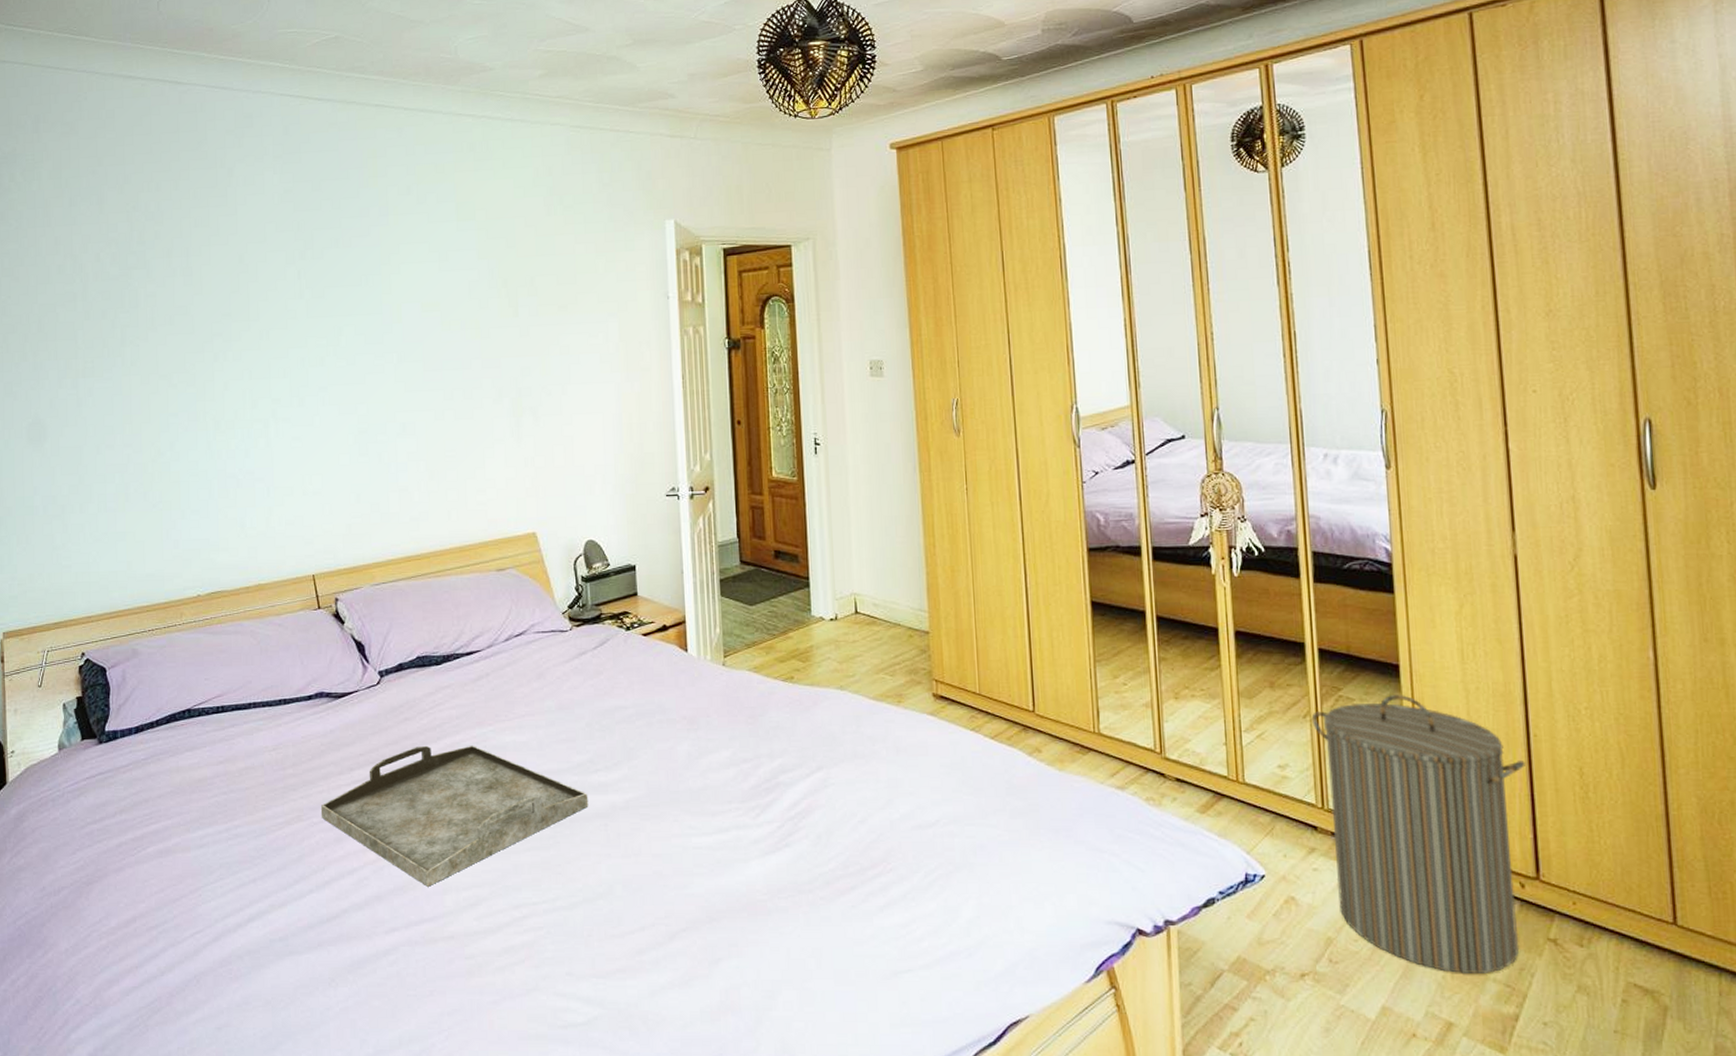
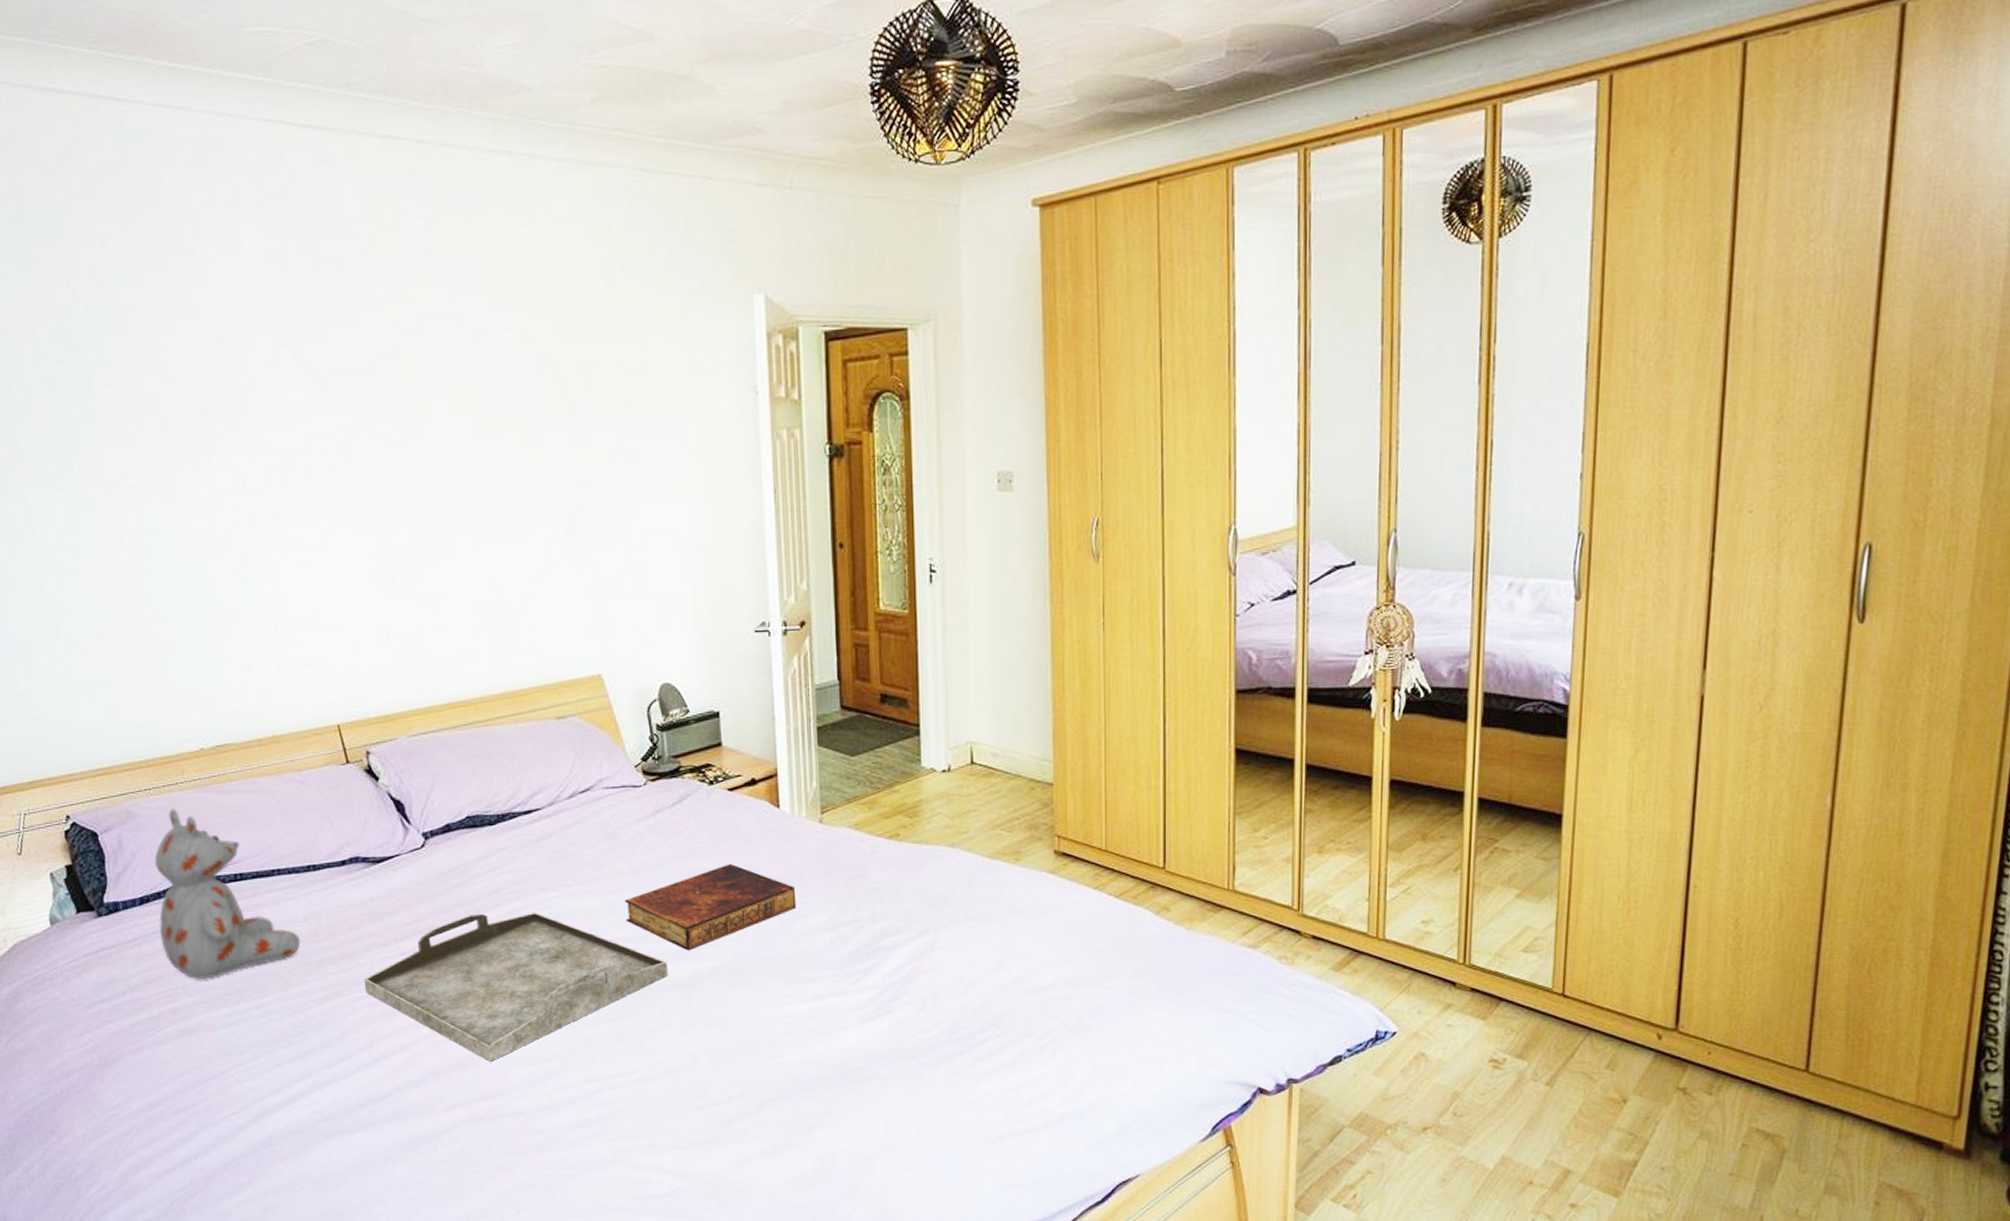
stuffed bear: none [149,648,269,803] -> present [154,809,301,979]
book: none [551,702,703,784] -> present [624,863,797,951]
laundry hamper: present [1311,694,1525,975] -> none [1462,845,1681,1124]

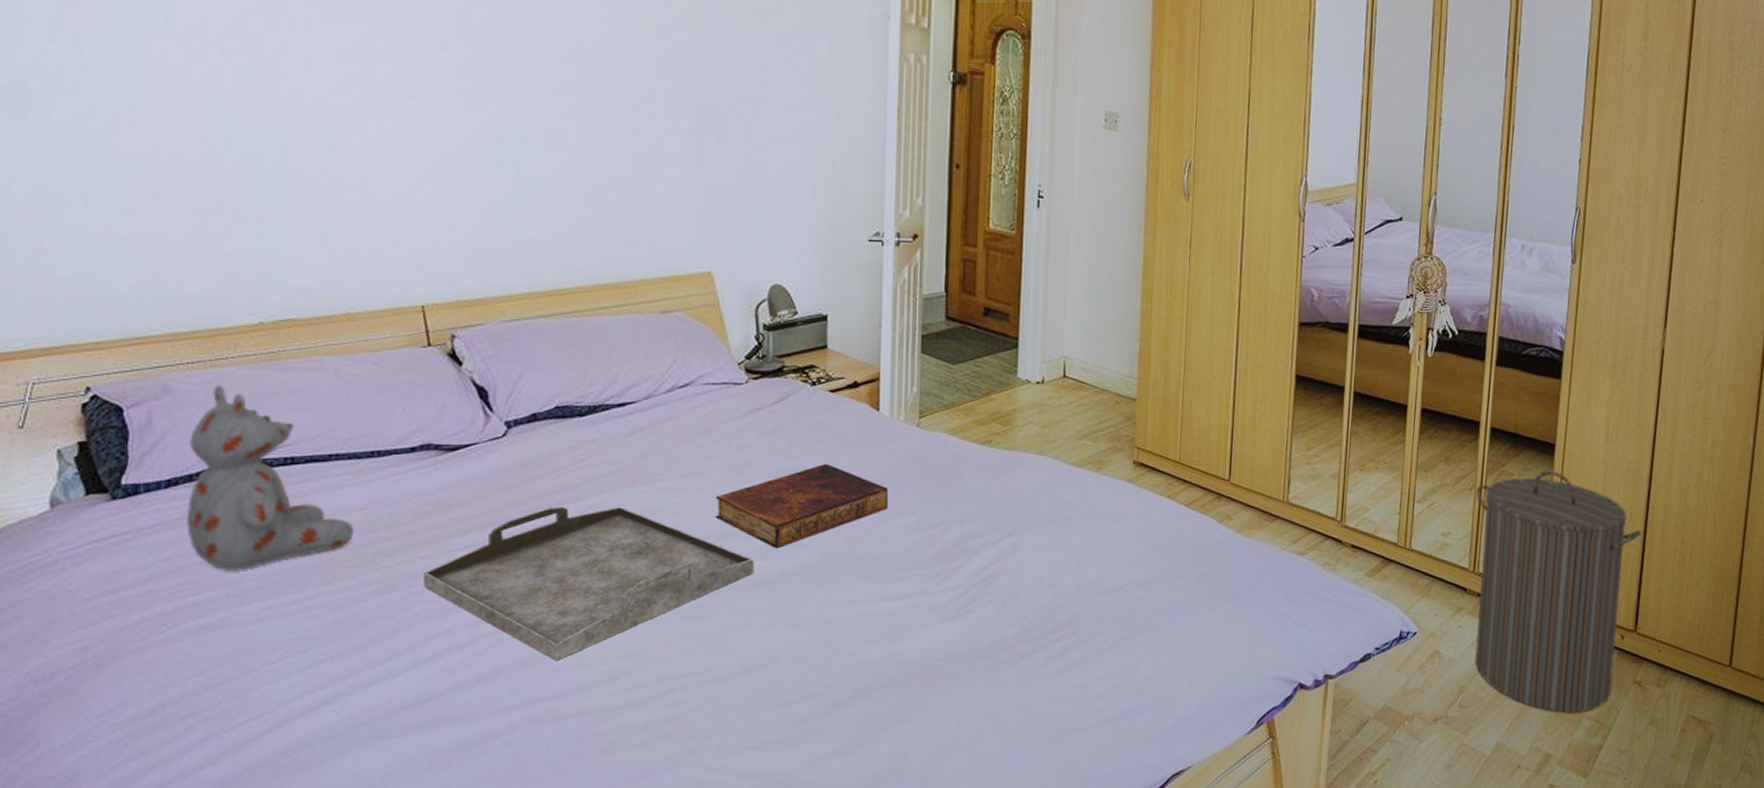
laundry hamper: none [1462,845,1681,1124] -> present [1475,470,1642,714]

